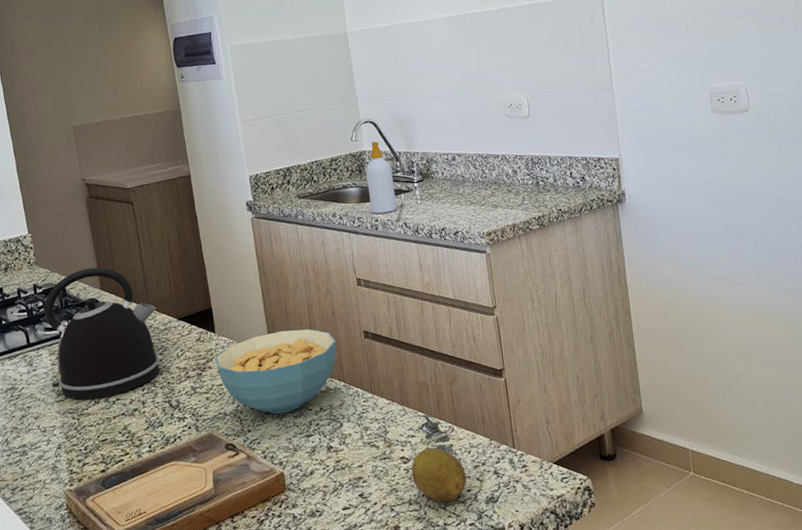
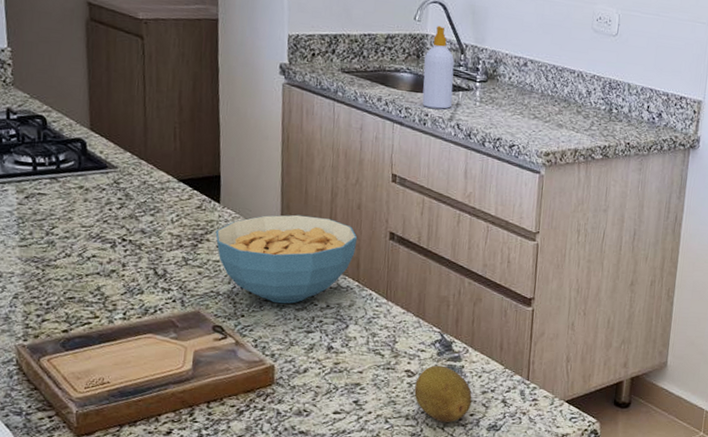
kettle: present [44,267,160,400] -> none [15,102,155,251]

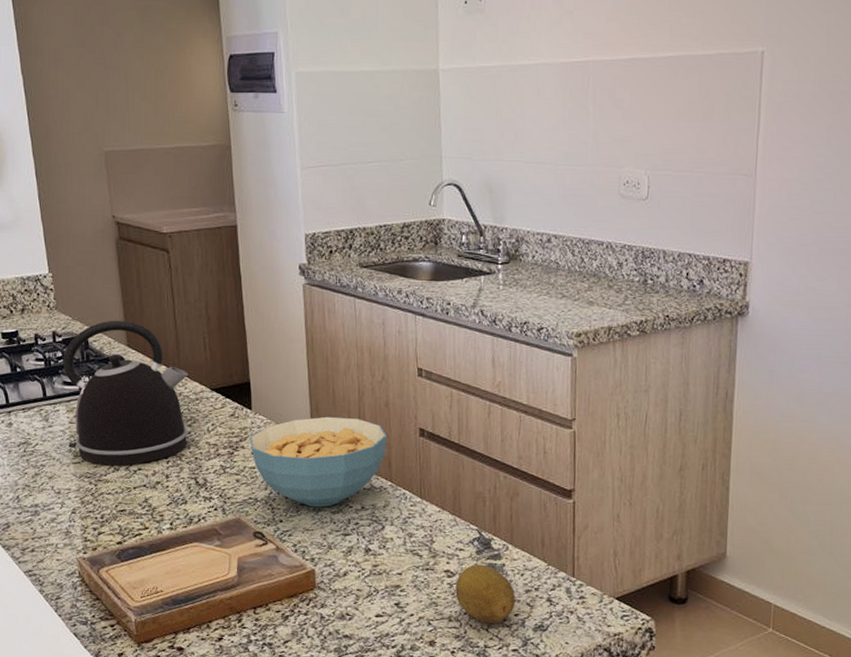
kettle: none [15,102,155,251] -> present [63,320,189,465]
soap bottle: present [422,25,455,109] -> none [442,208,474,296]

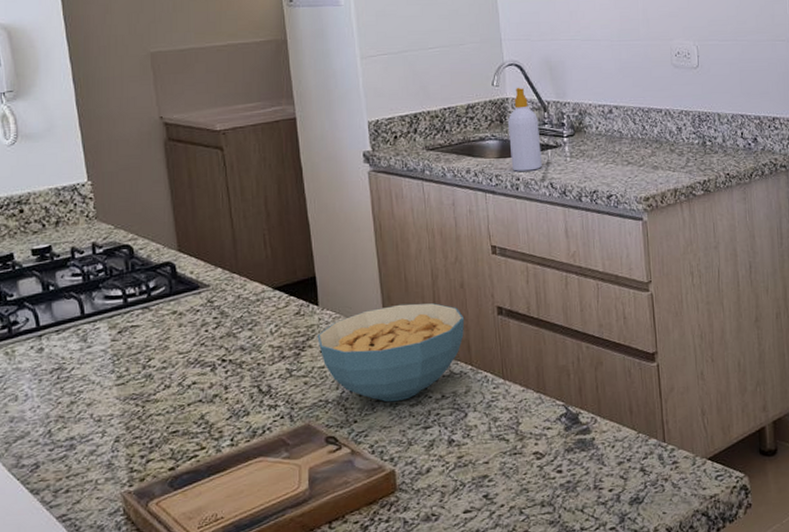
kettle: present [63,320,189,465] -> none [104,224,249,383]
soap bottle: none [442,208,474,296] -> present [508,87,542,171]
fruit: present [455,564,515,623] -> none [546,441,609,504]

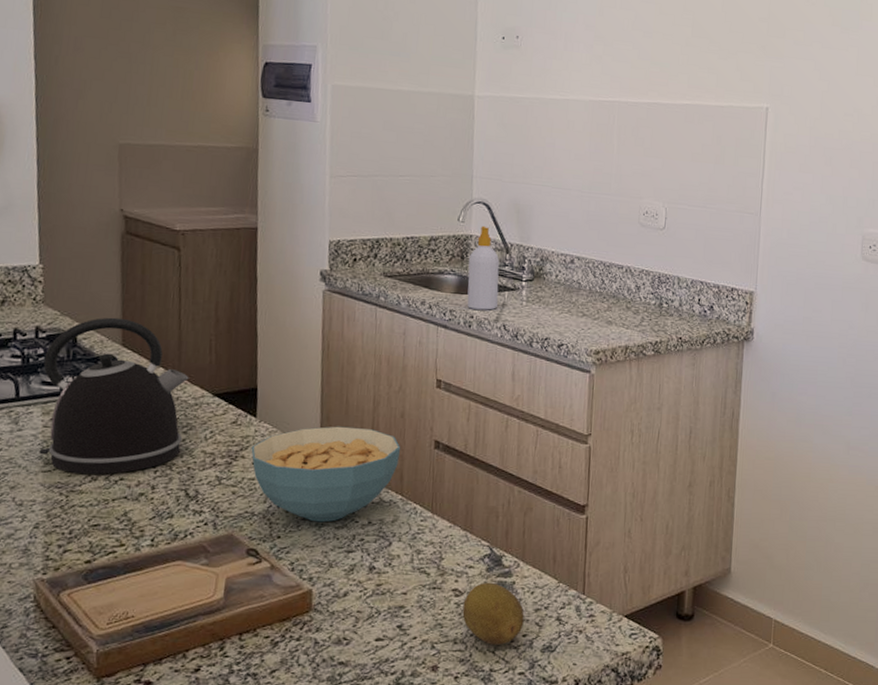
kettle: none [104,224,249,383] -> present [39,317,189,475]
fruit: none [546,441,609,504] -> present [462,582,525,645]

